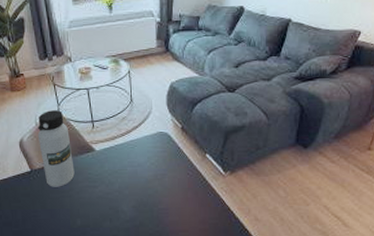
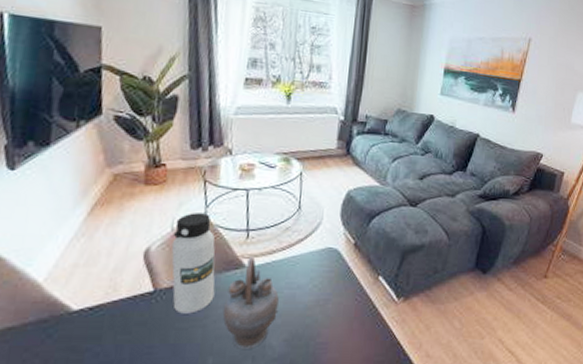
teapot: none [82,141,126,214] -> present [222,256,279,351]

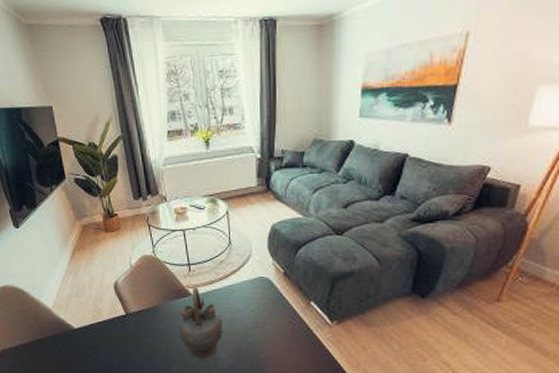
water bottle: present [171,213,215,314] -> none [132,252,171,332]

